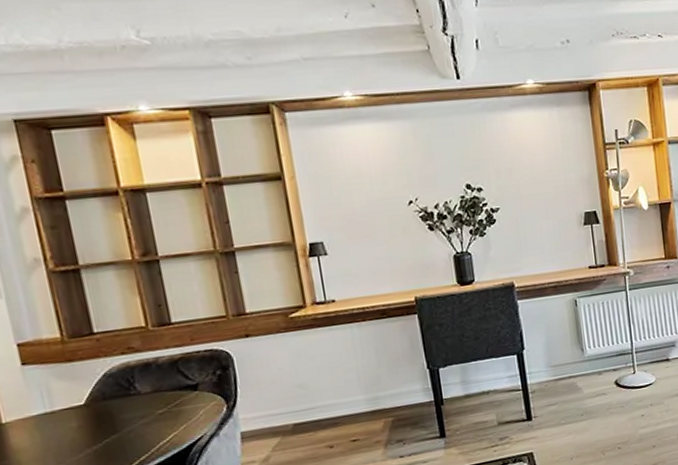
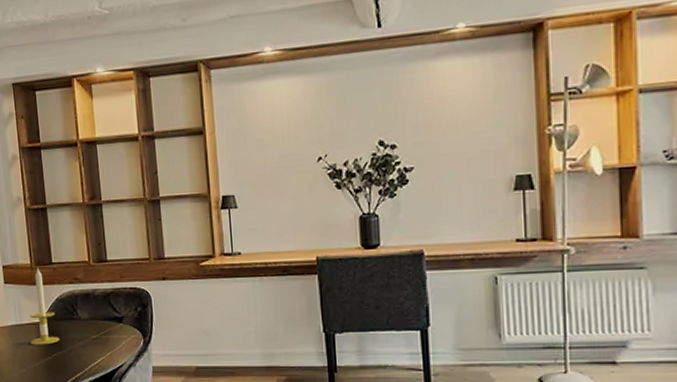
candle: none [65,340,113,434] -> present [30,267,60,345]

